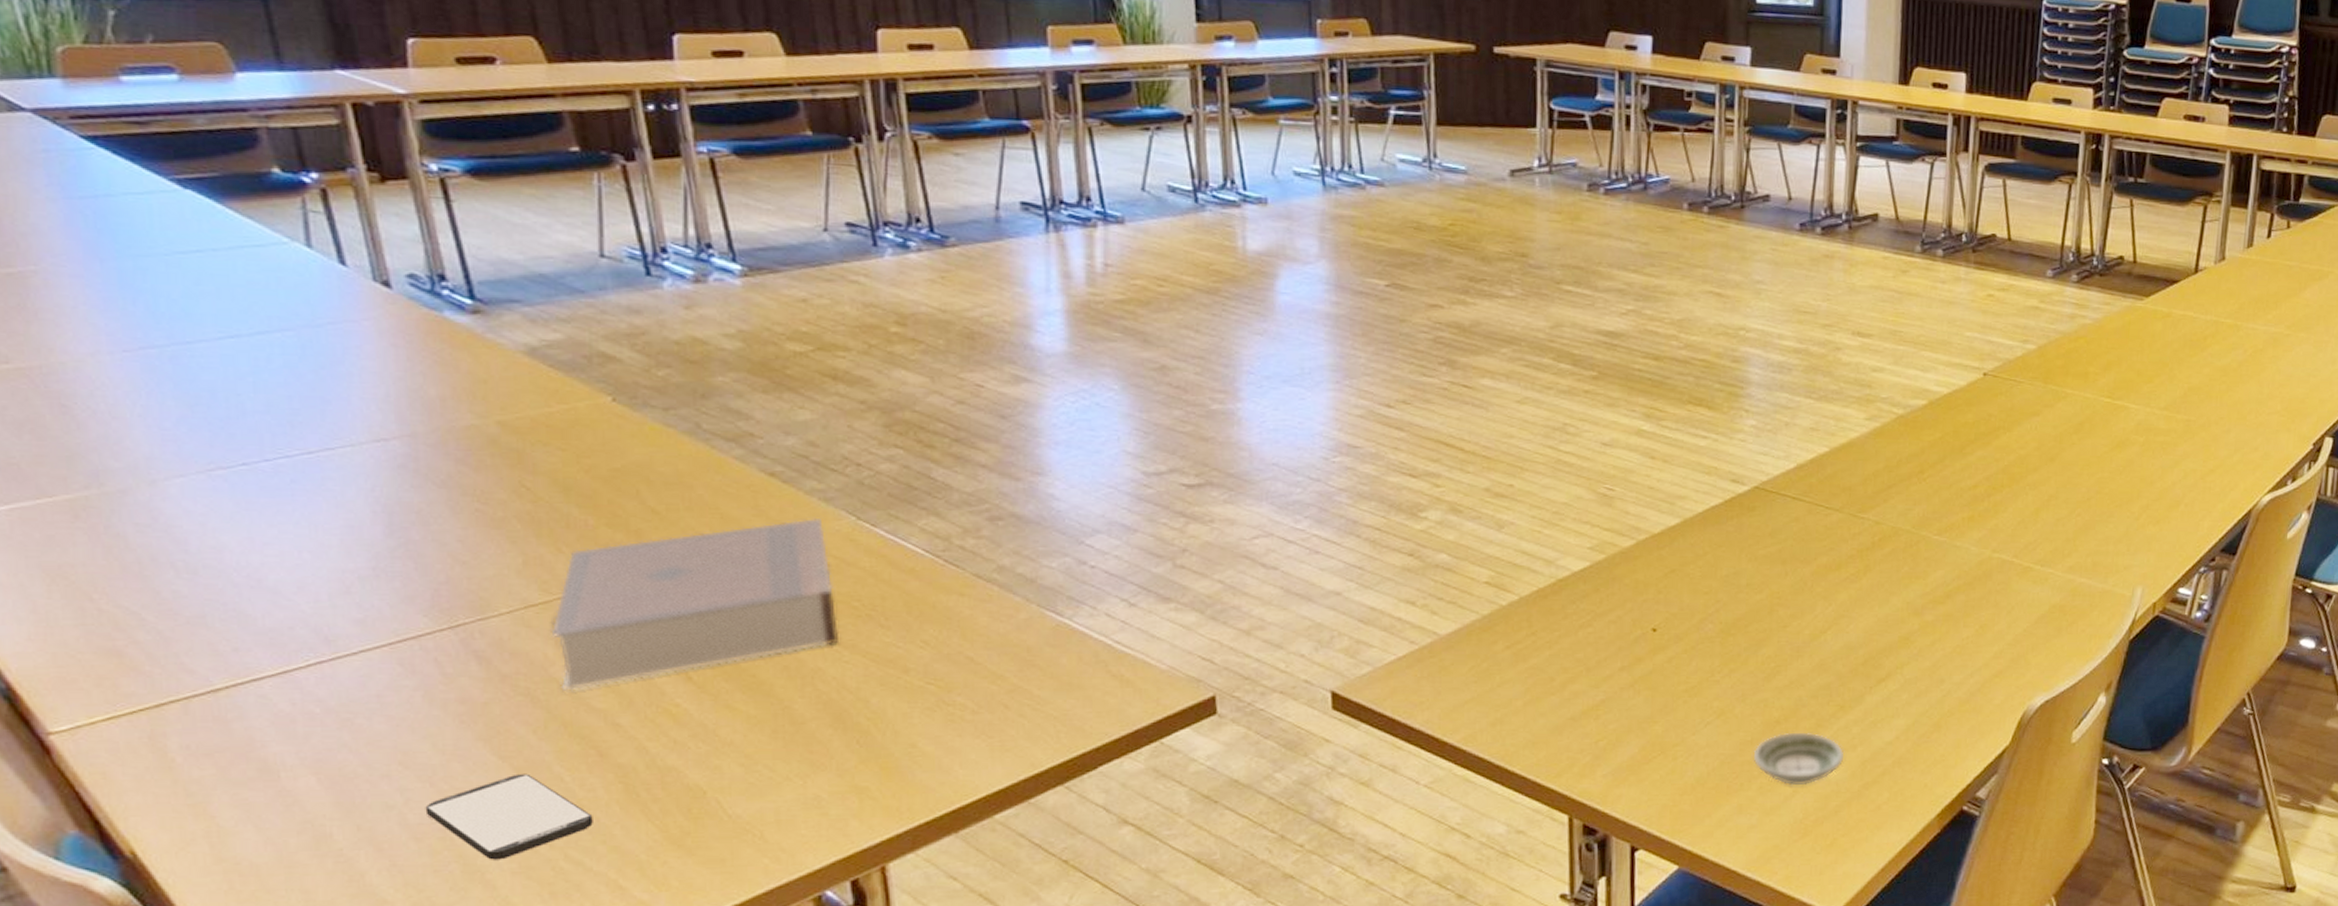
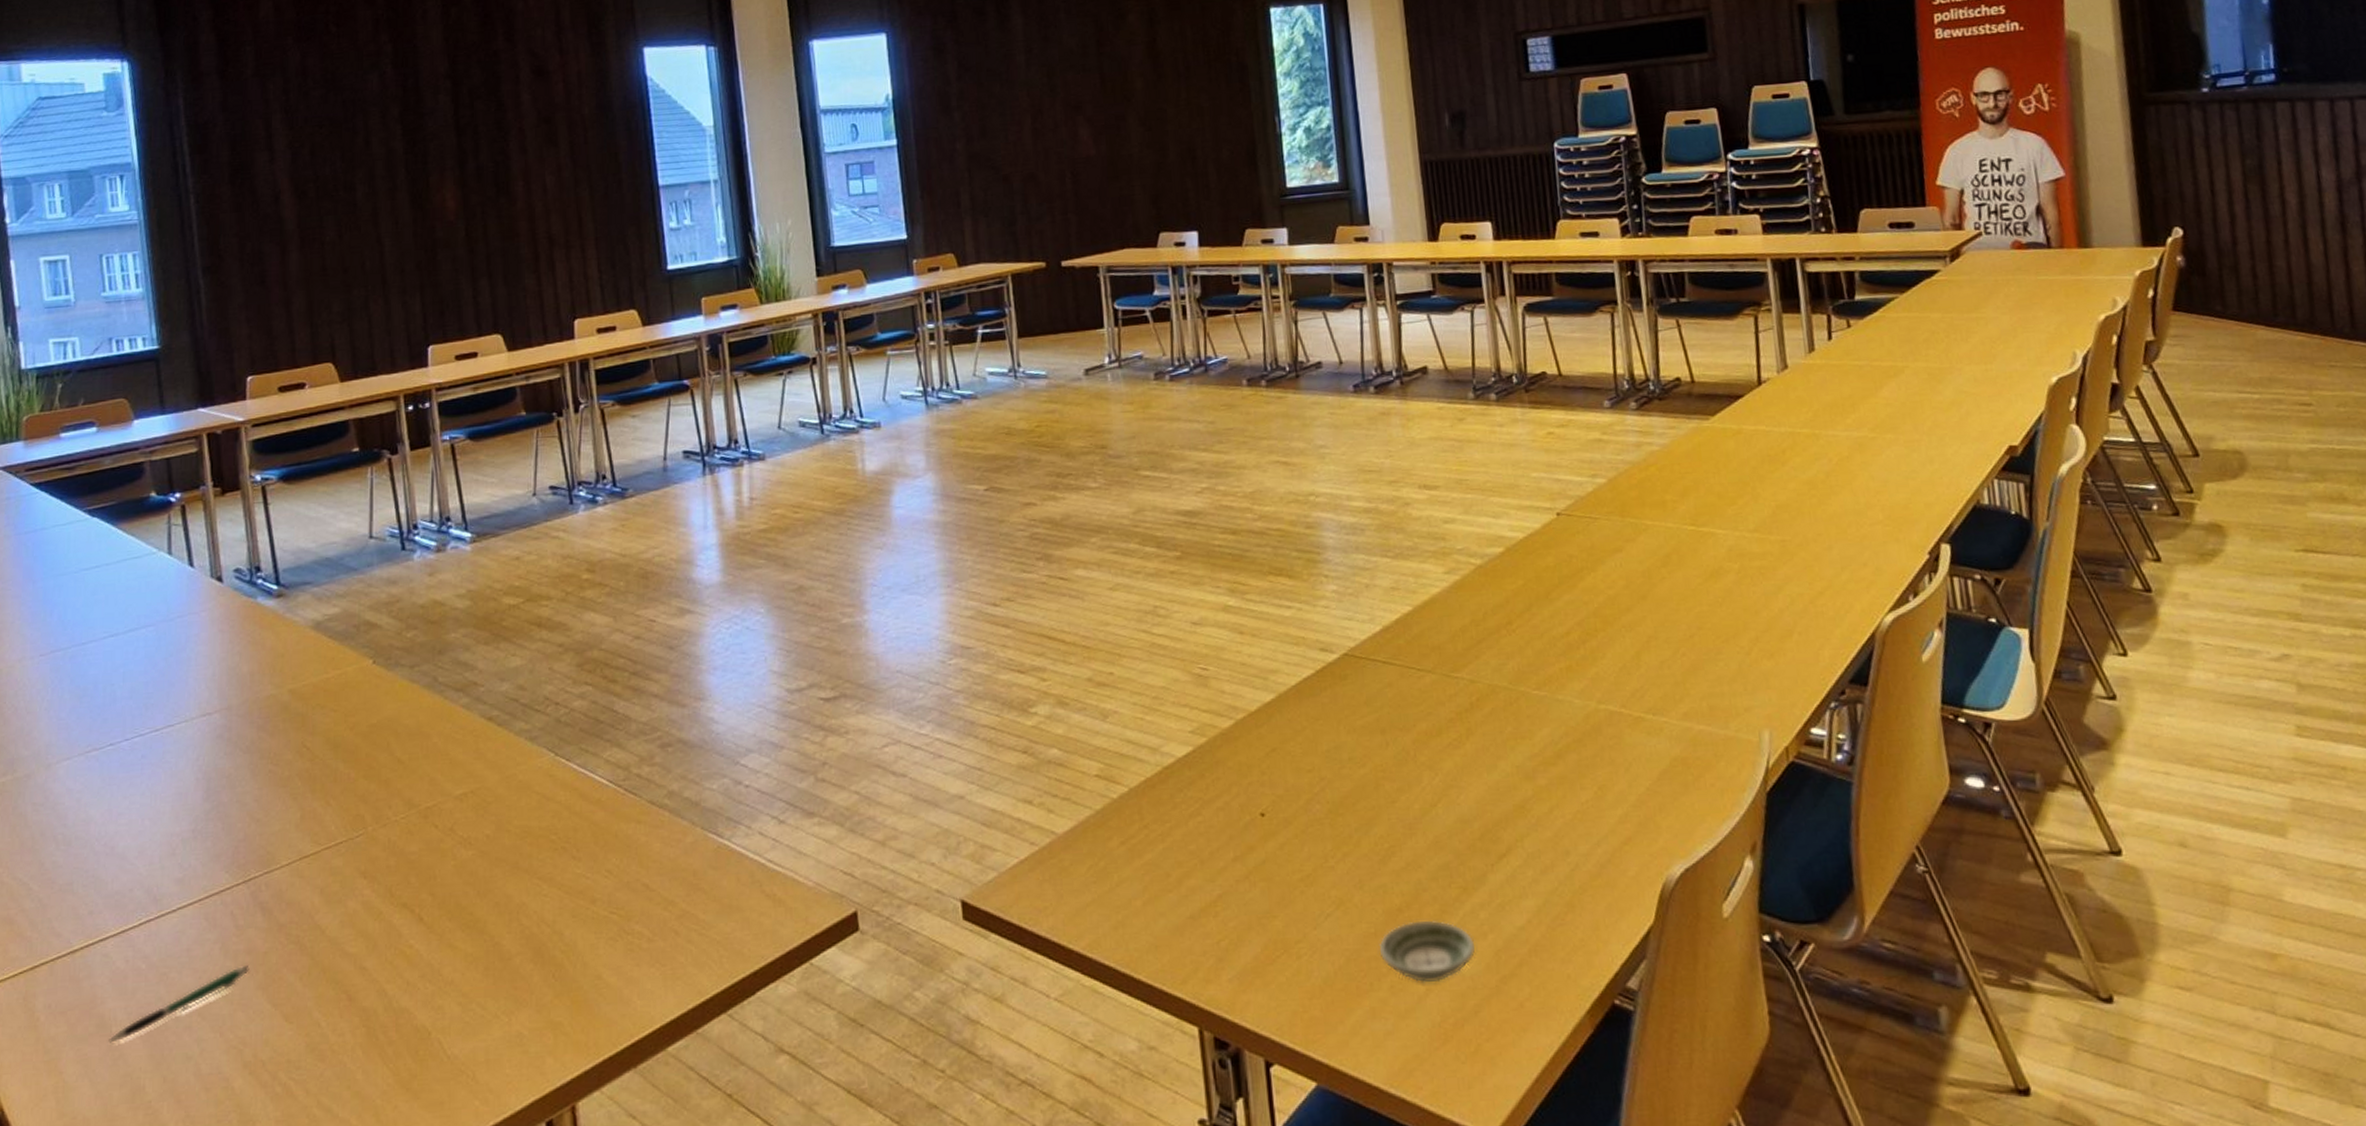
pen: none [276,716,465,789] -> present [108,966,250,1043]
smartphone: present [425,773,593,860] -> none [214,1020,341,1109]
book: present [552,517,838,691] -> none [319,756,539,937]

